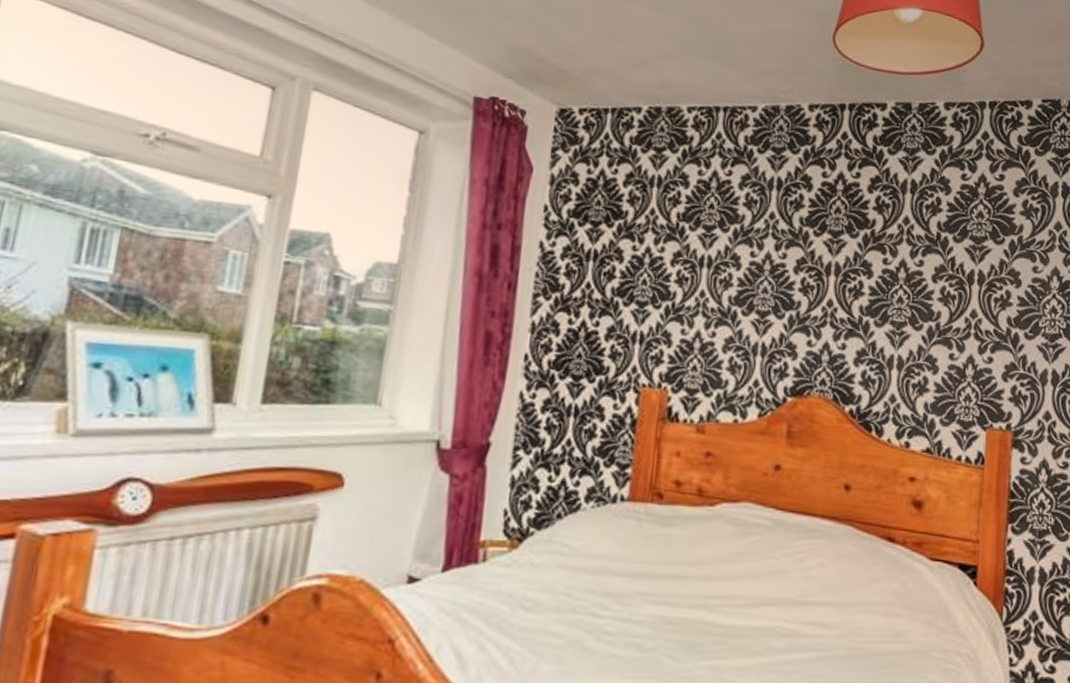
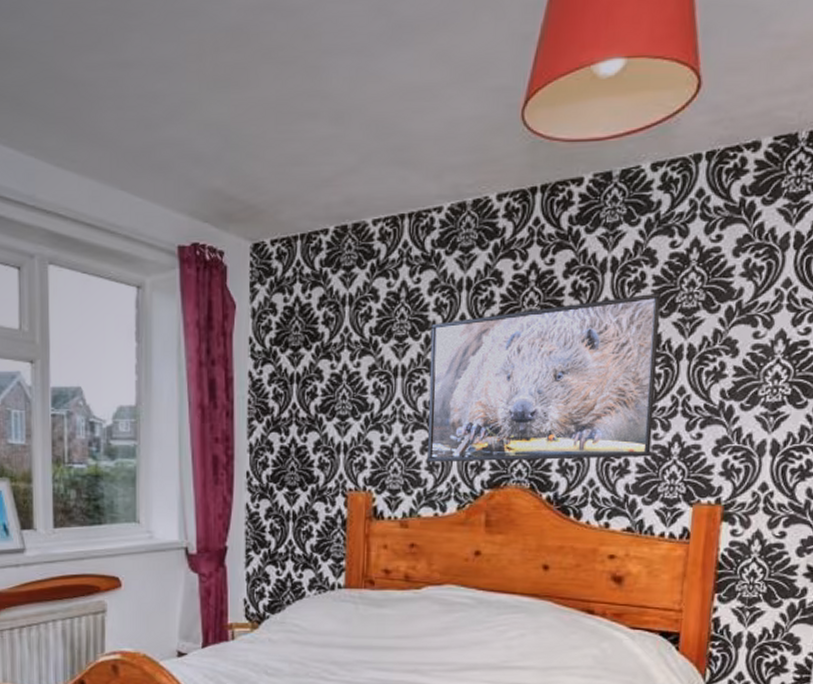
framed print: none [729,217,954,377] -> present [427,292,661,462]

